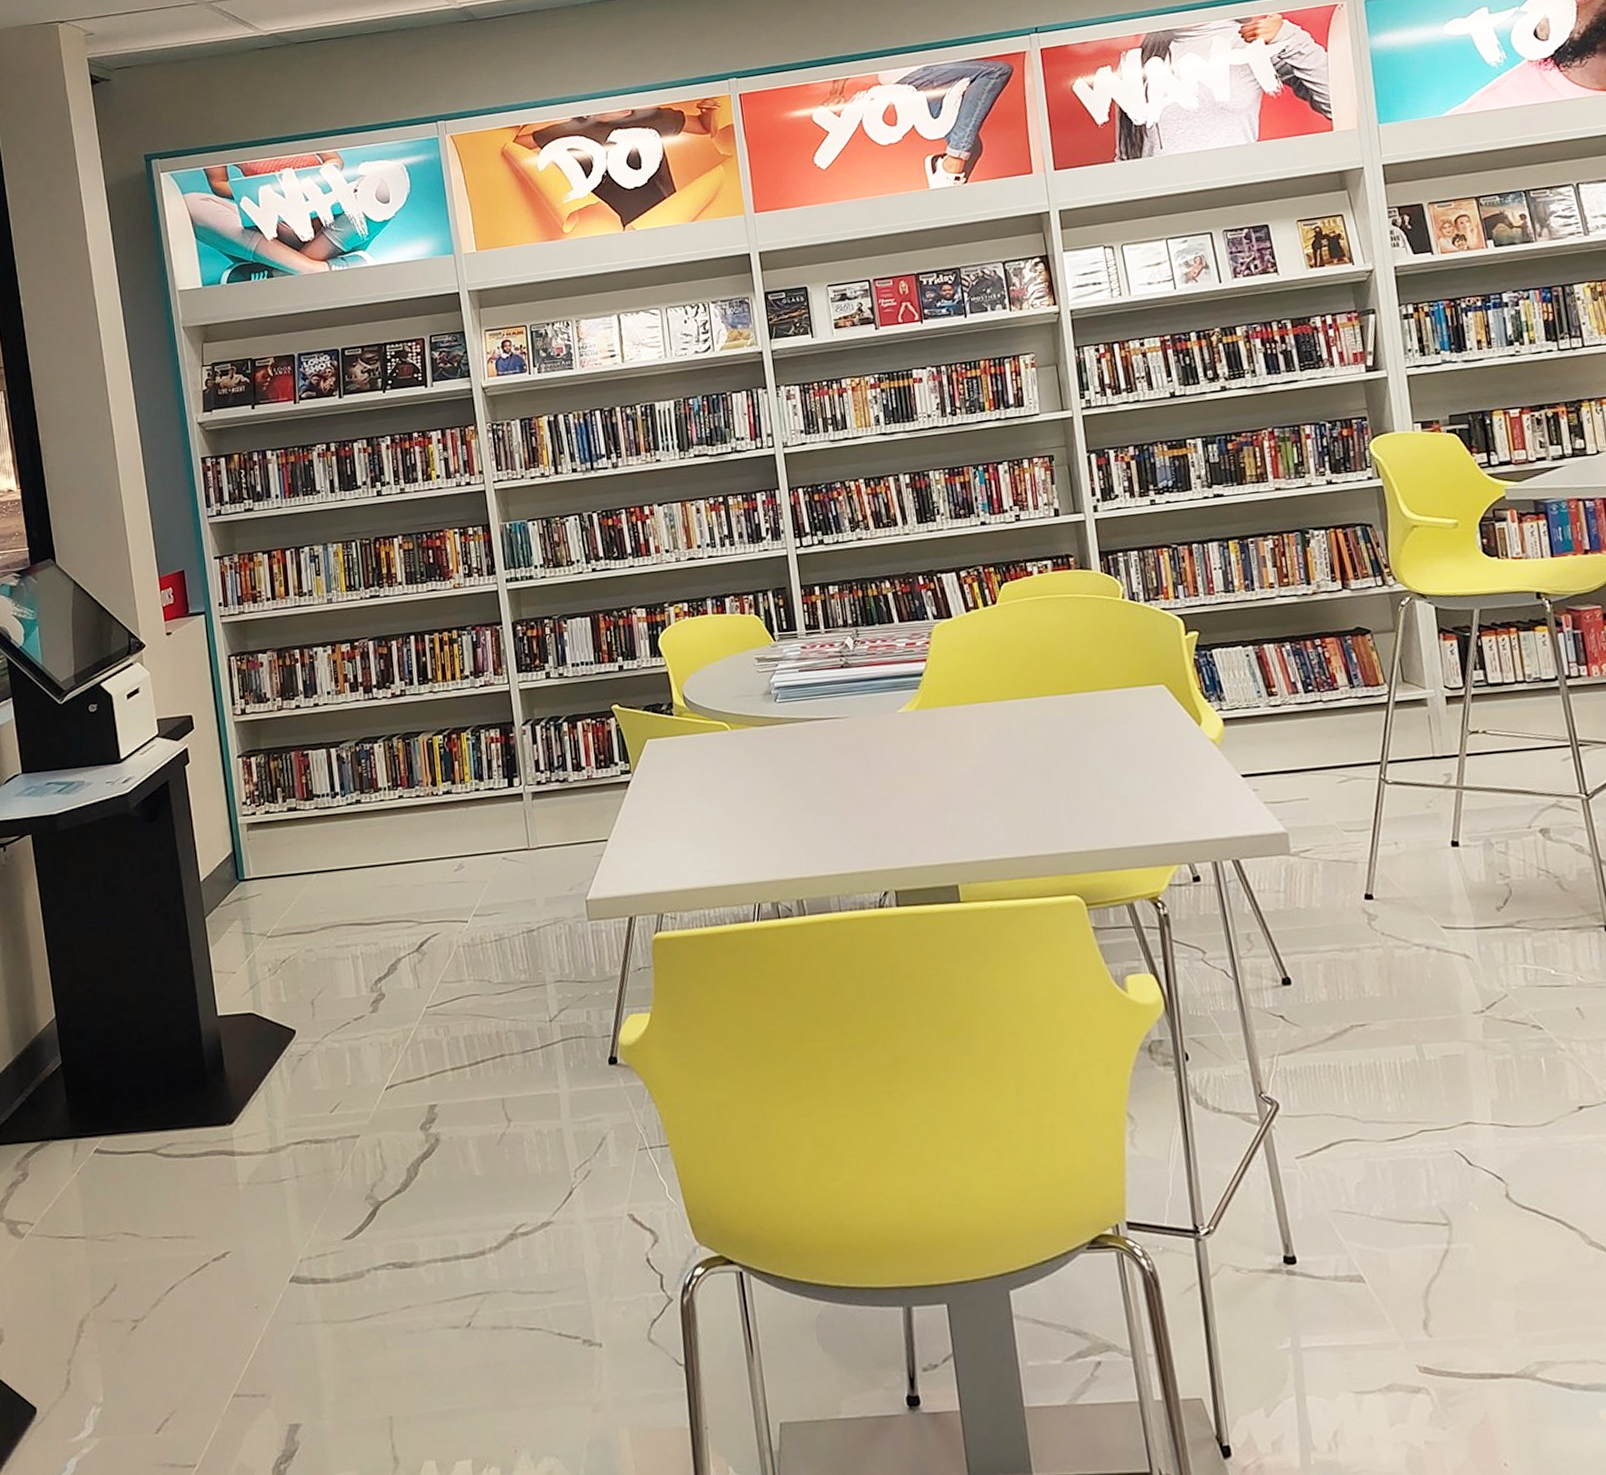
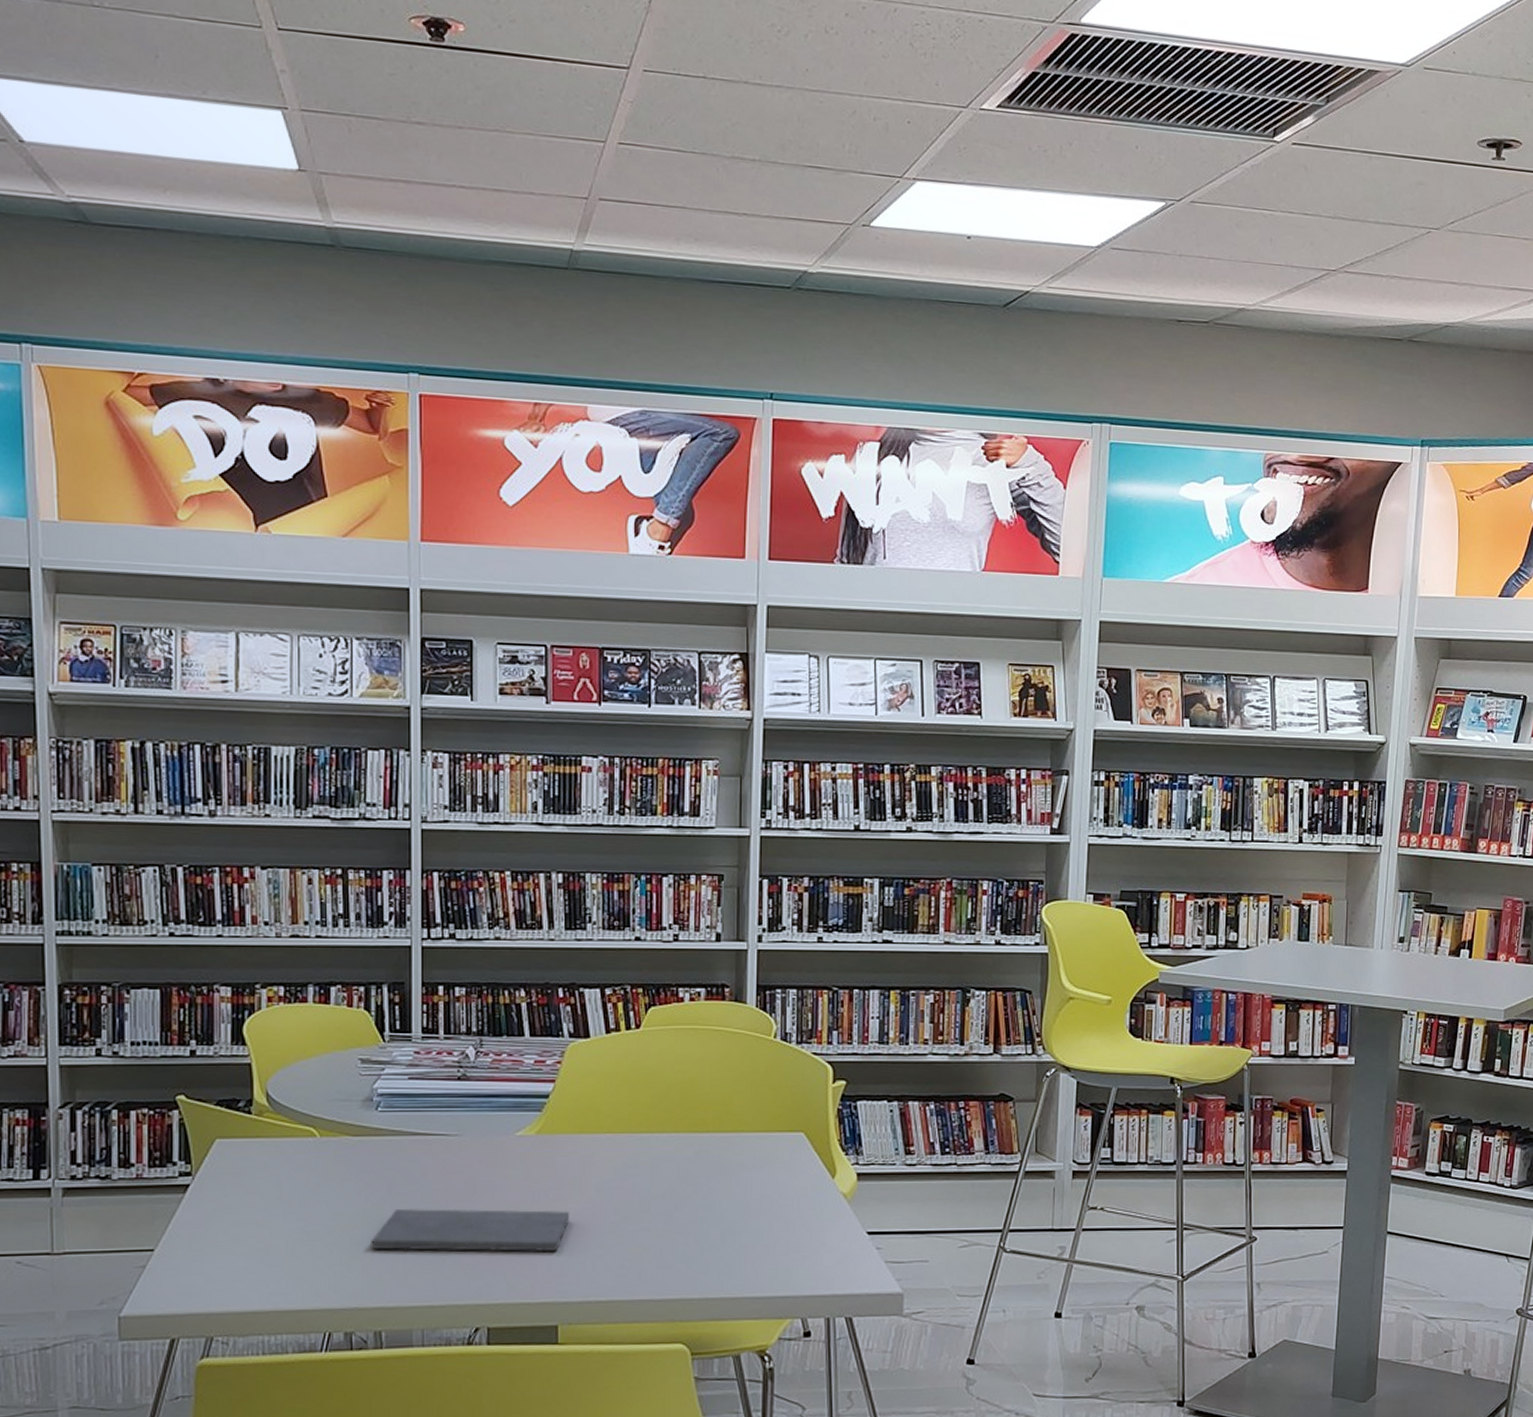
notepad: none [784,777,956,827] -> present [371,1208,569,1252]

